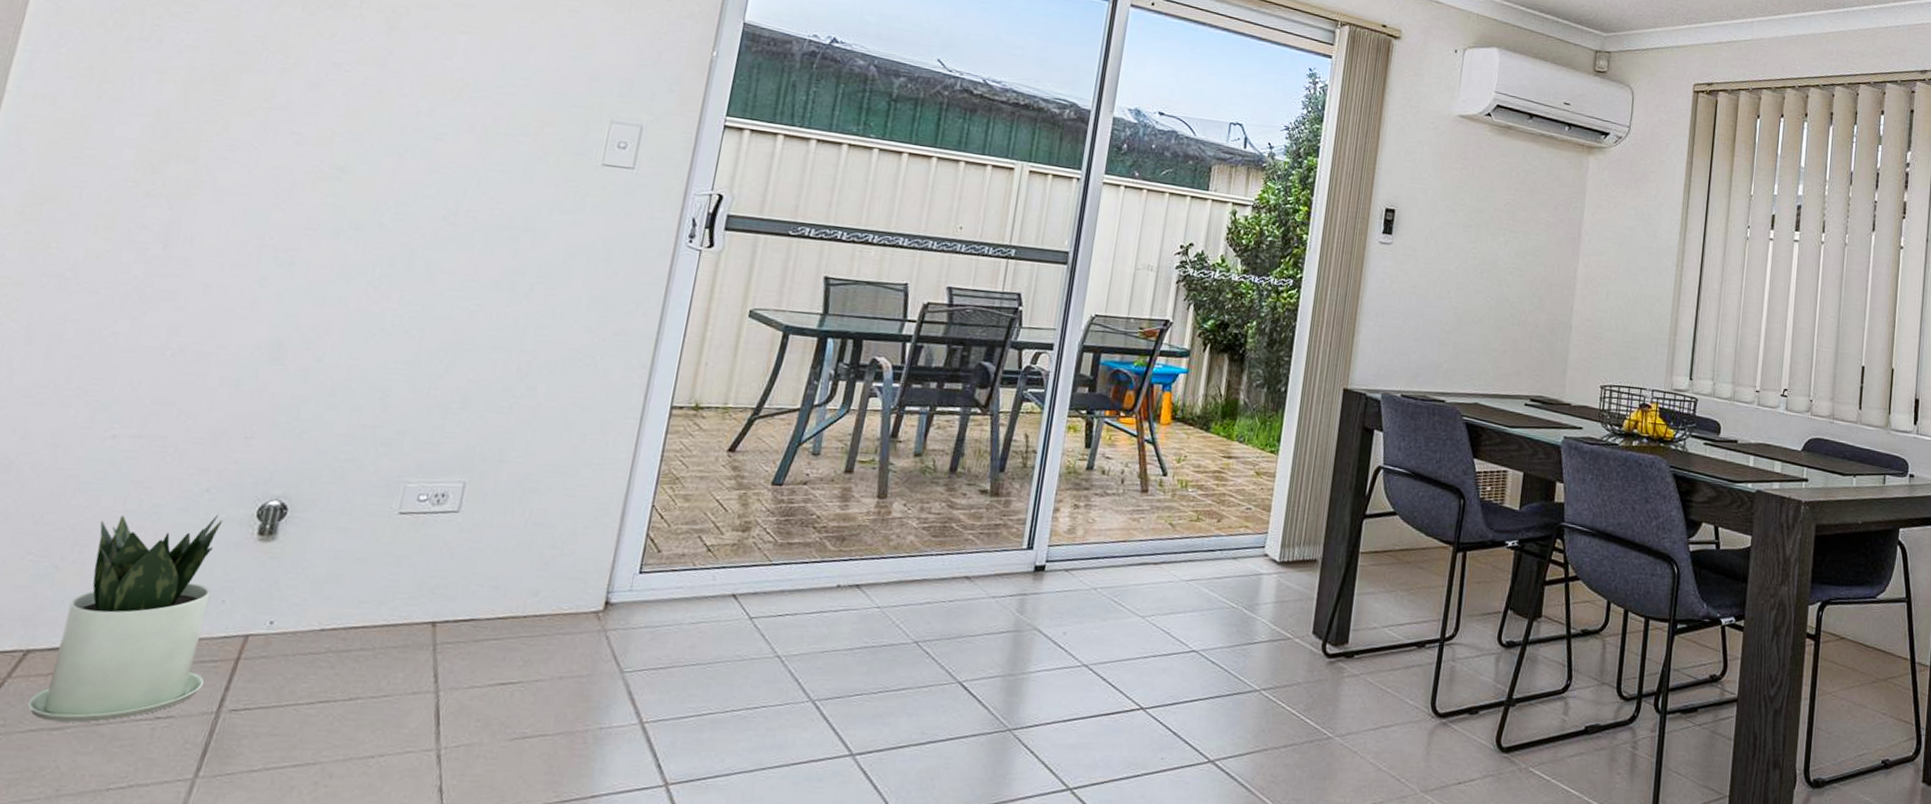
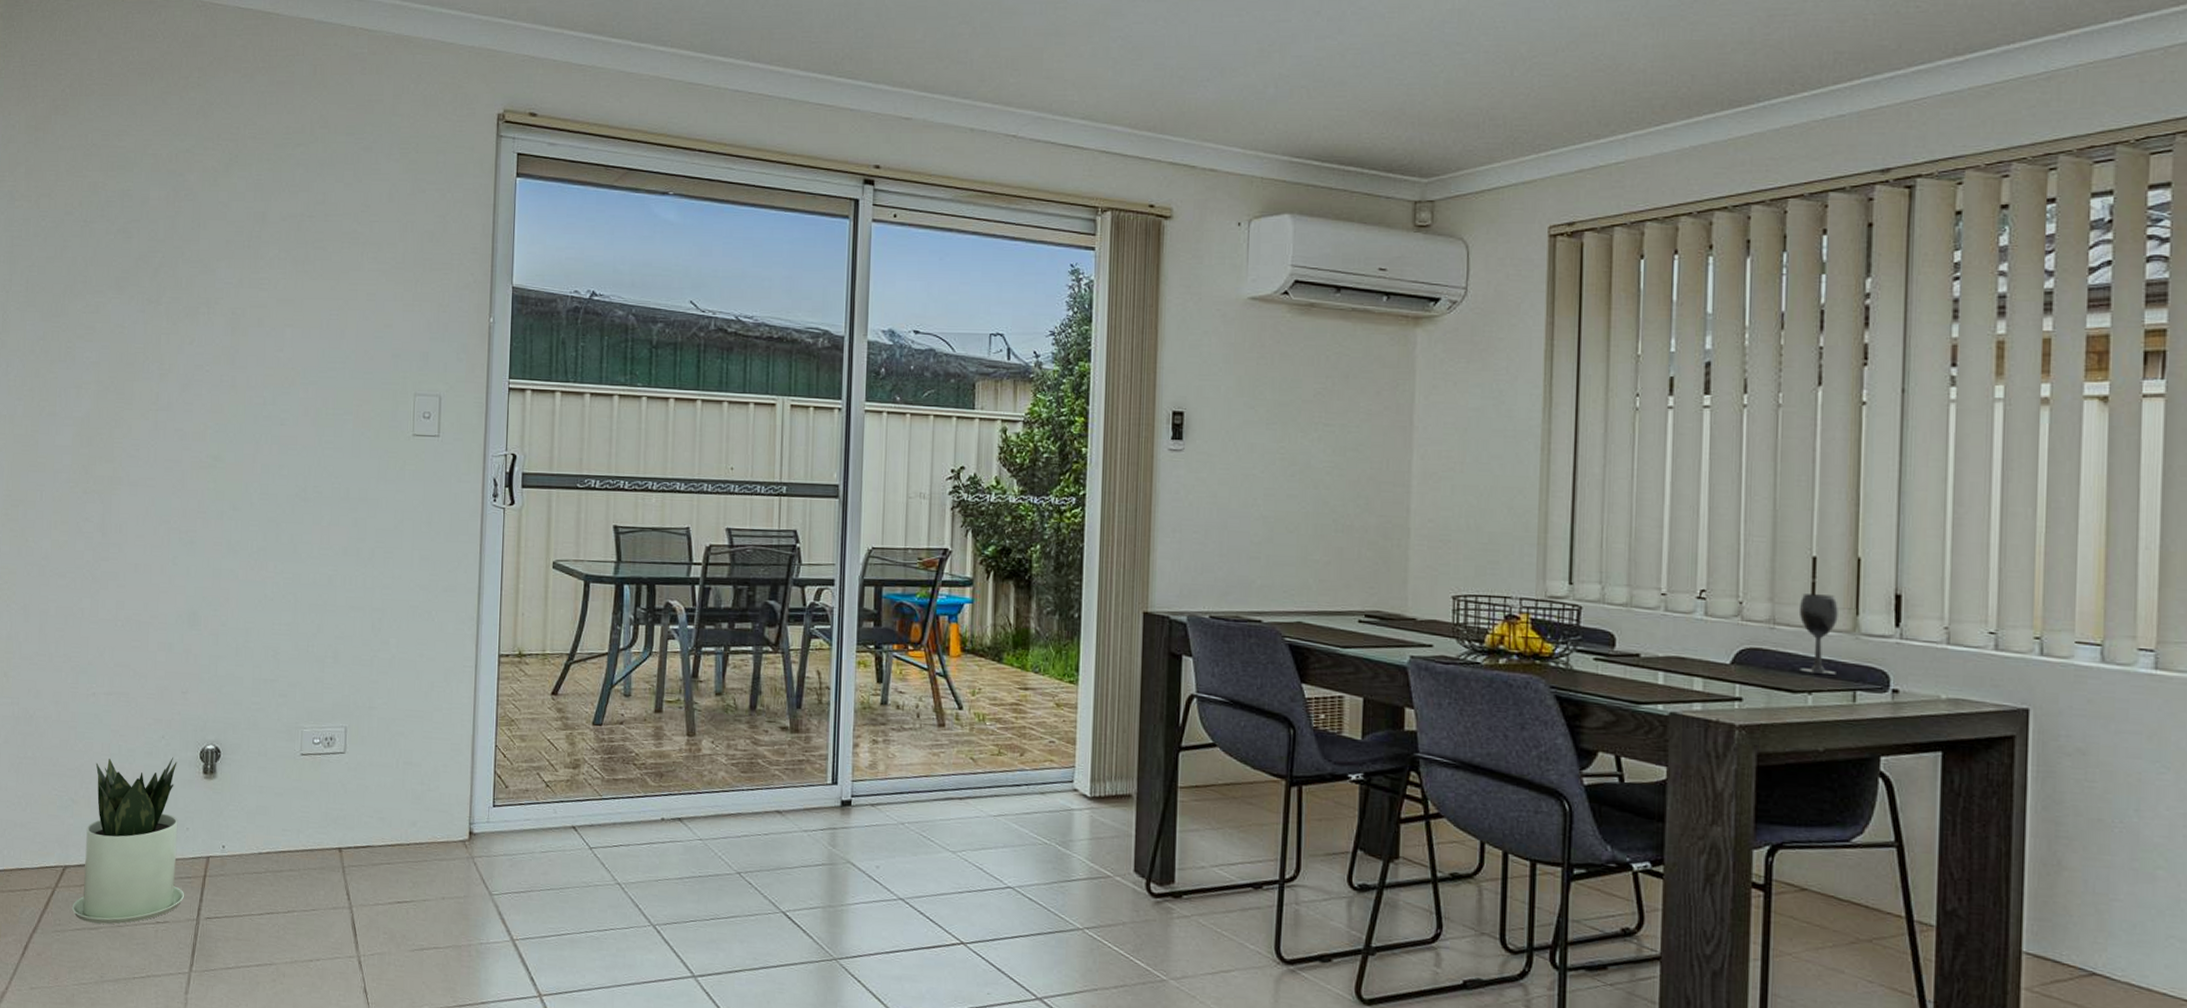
wine glass: none [1849,395,1878,461] -> present [1798,594,1840,674]

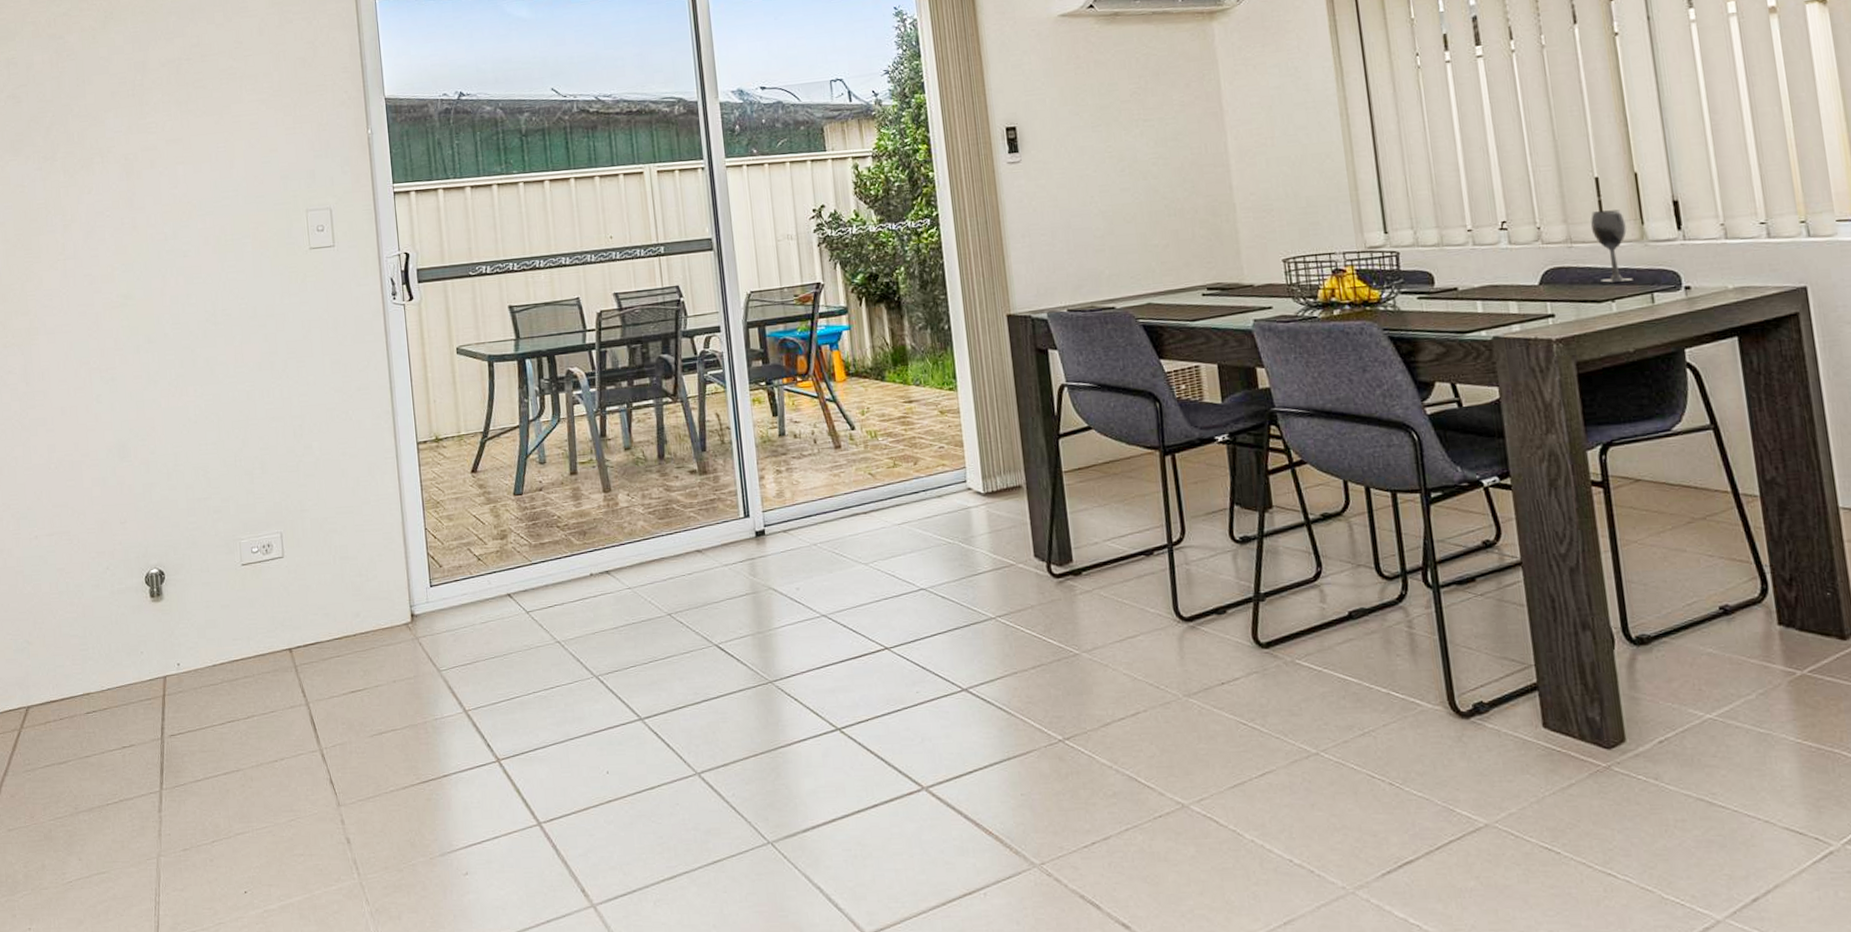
planter: present [71,757,185,924] -> none [39,586,147,757]

